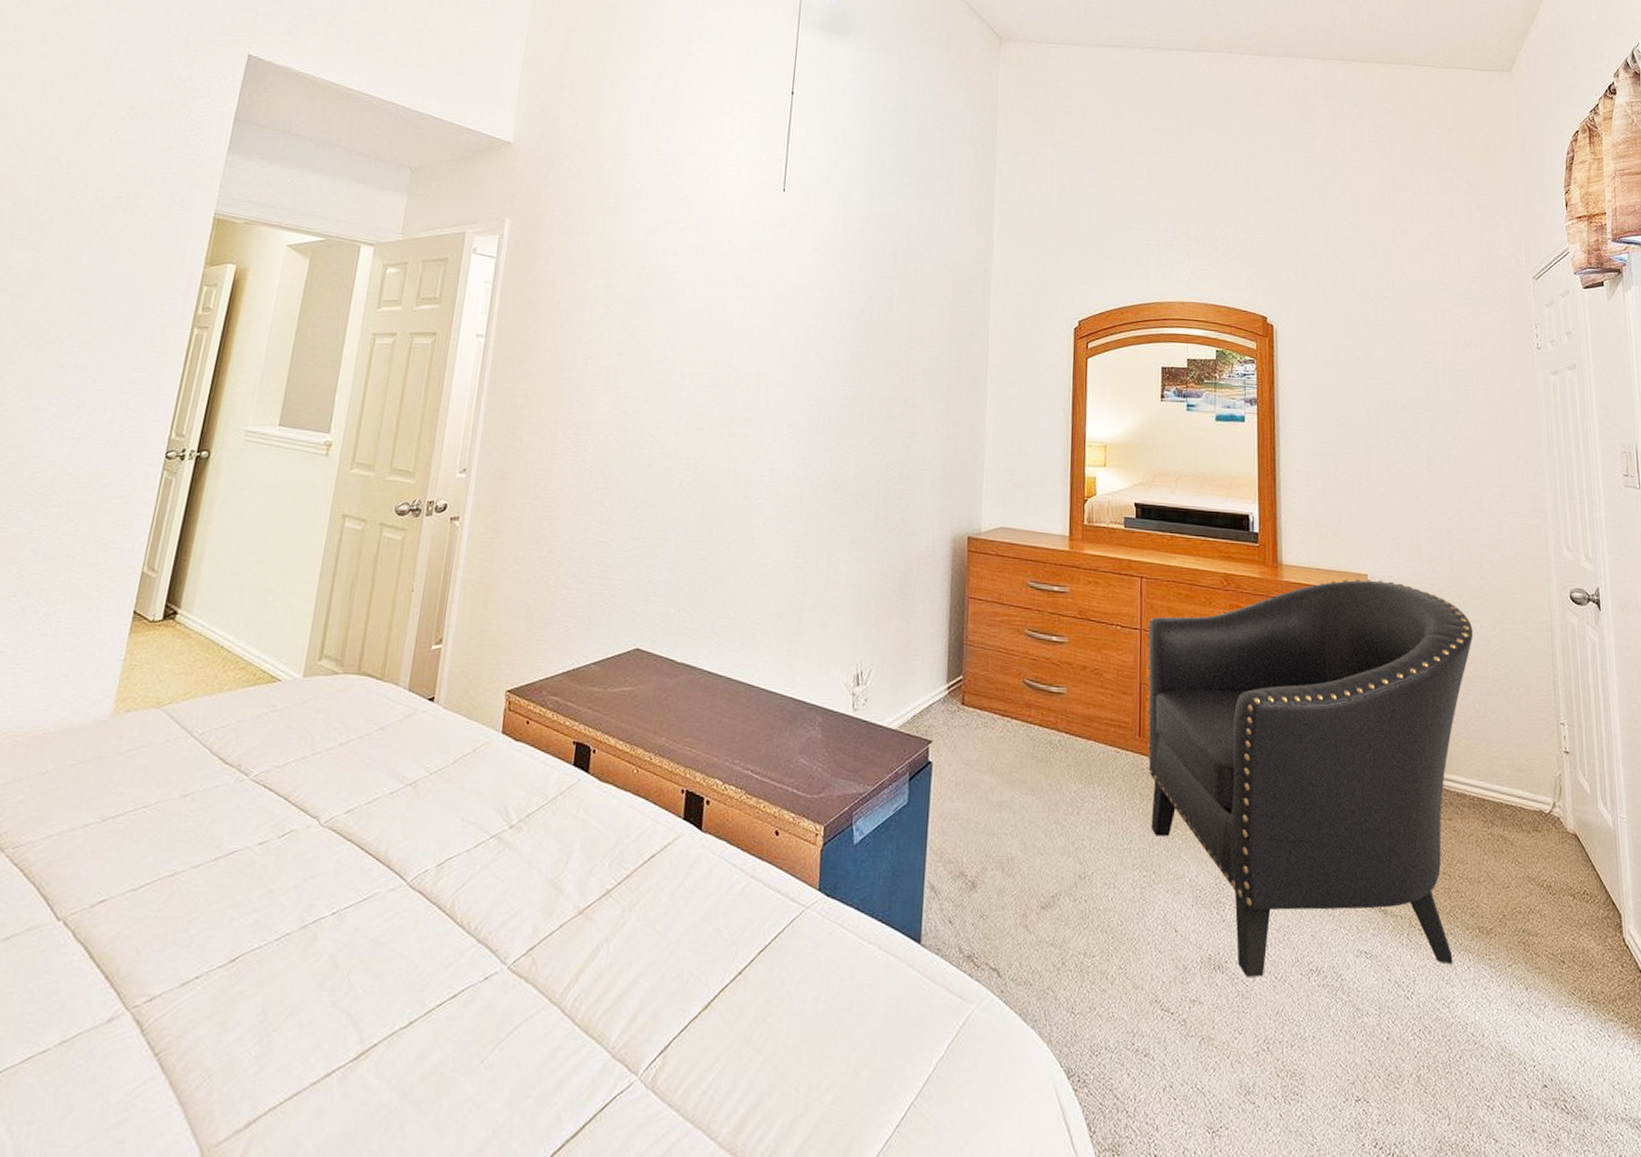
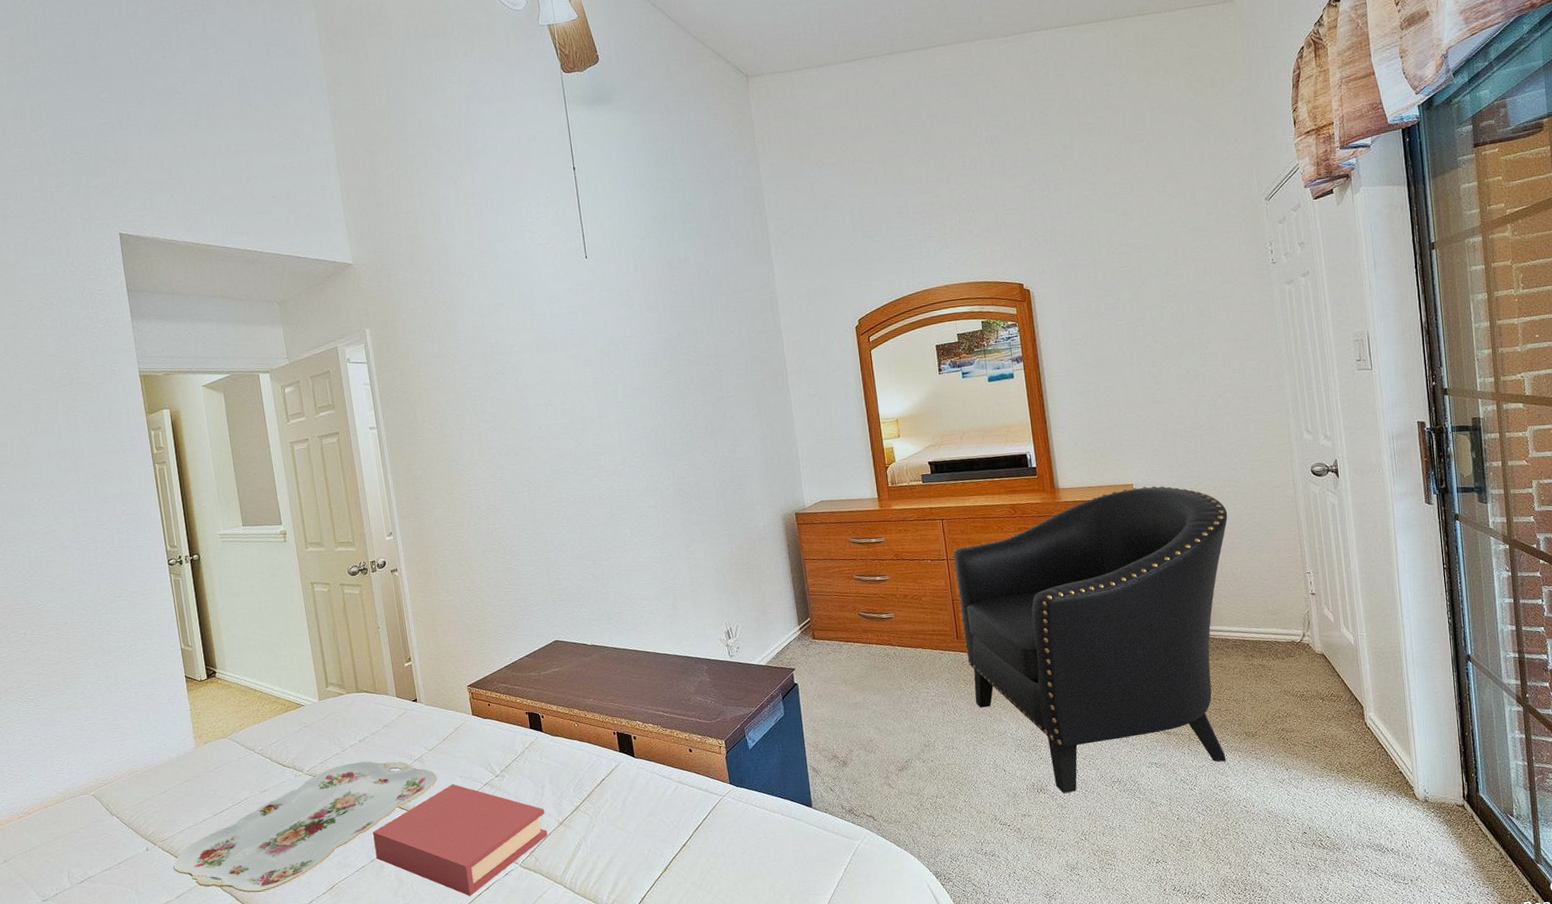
serving tray: none [15,774,431,952] -> present [173,761,438,893]
book: none [311,828,563,1005] -> present [373,783,548,896]

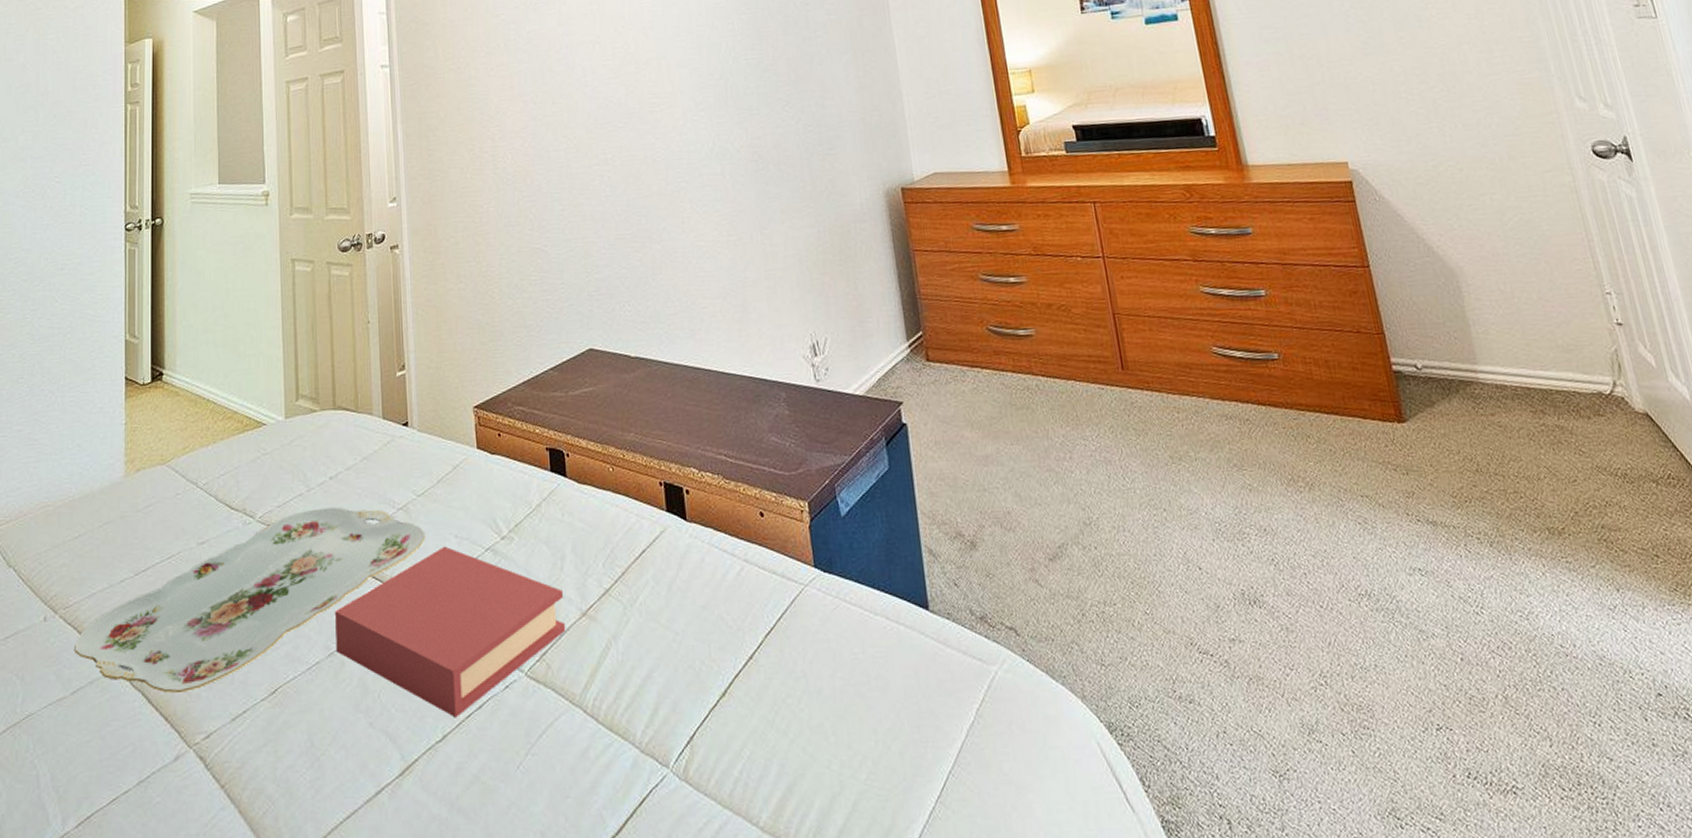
chair: present [952,486,1228,793] -> none [1110,165,1525,609]

